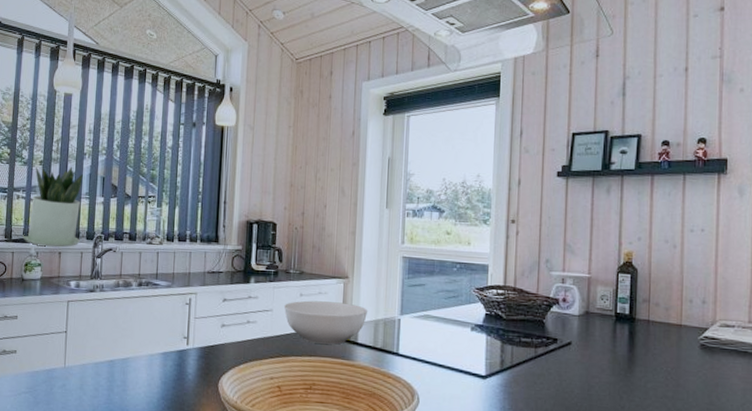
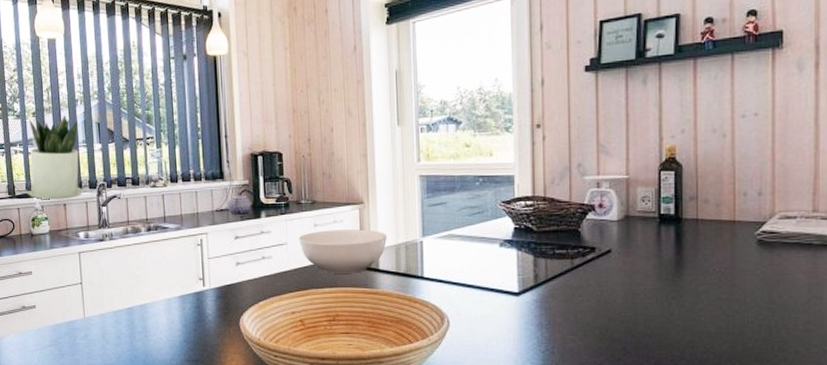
teapot: none [219,256,243,280] -> present [227,192,252,216]

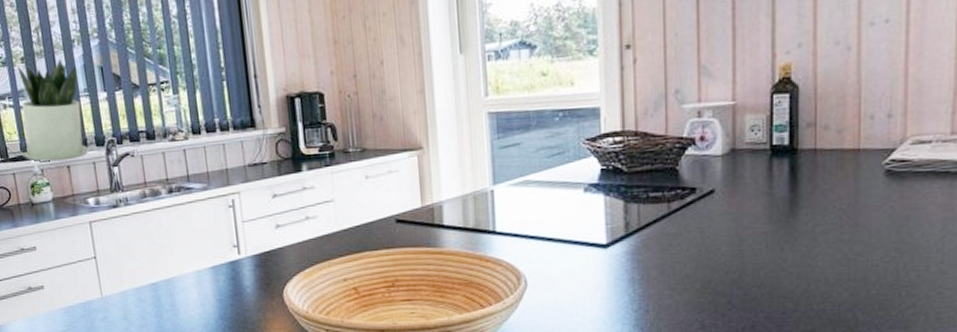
teapot: present [227,192,252,216] -> none [261,142,291,171]
bowl: present [298,229,388,274] -> none [347,179,453,233]

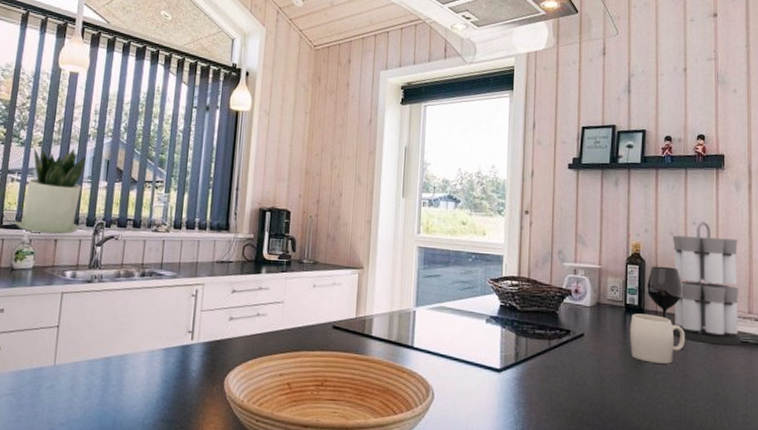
mug: none [777,153,856,214] -> present [629,313,685,364]
wineglass: none [800,88,855,194] -> present [646,265,684,350]
spice rack: none [838,20,940,181] -> present [672,222,742,346]

